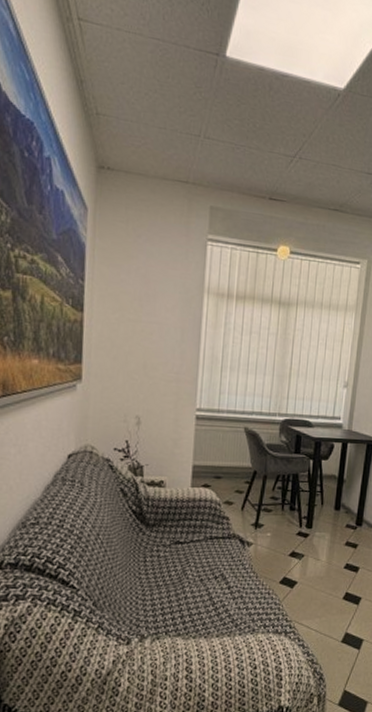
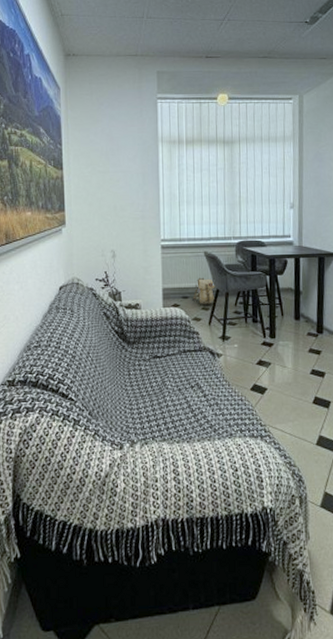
backpack: none [226,456,253,487] -> present [192,277,215,304]

